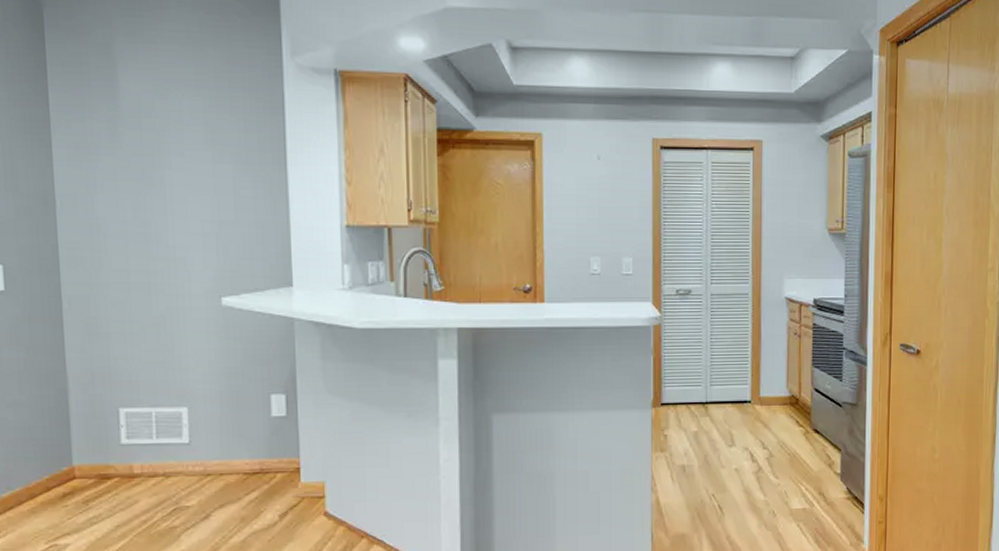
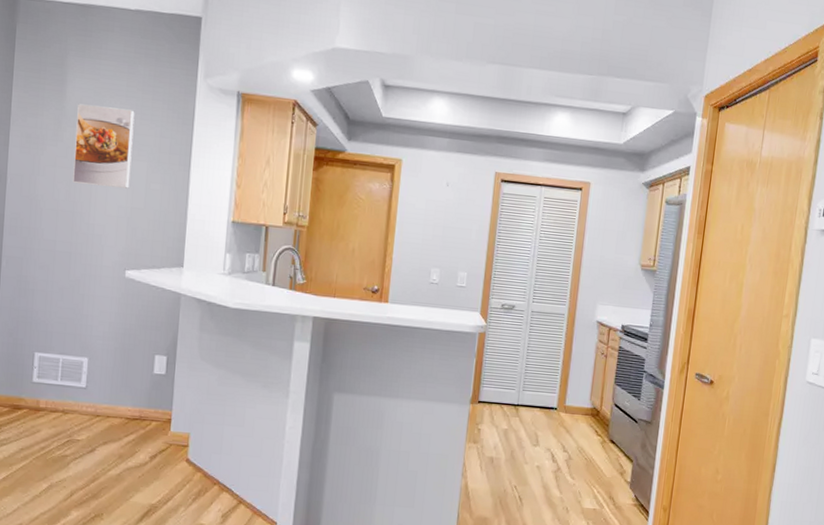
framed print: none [135,100,214,199] -> present [73,103,135,189]

